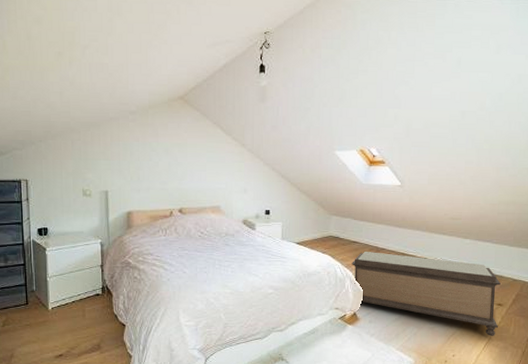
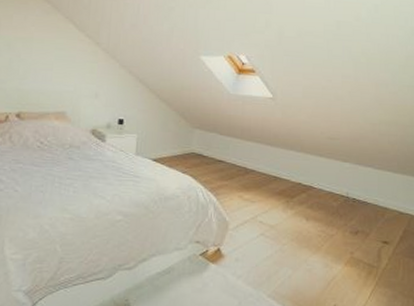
bench: present [351,252,501,336] -> none [216,173,386,282]

